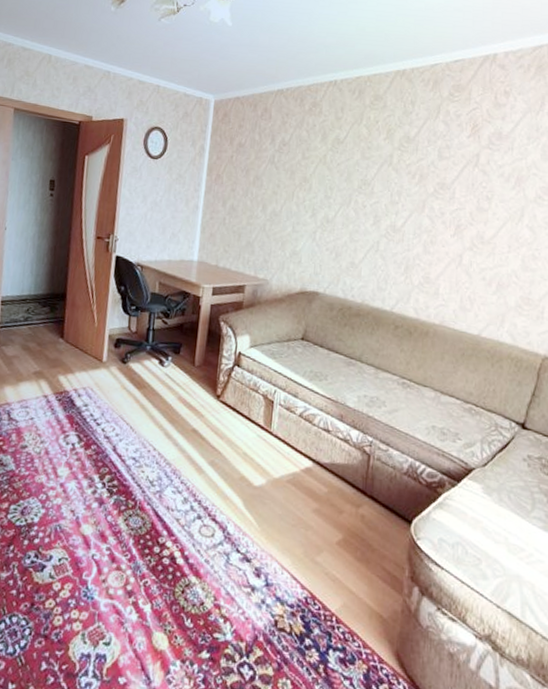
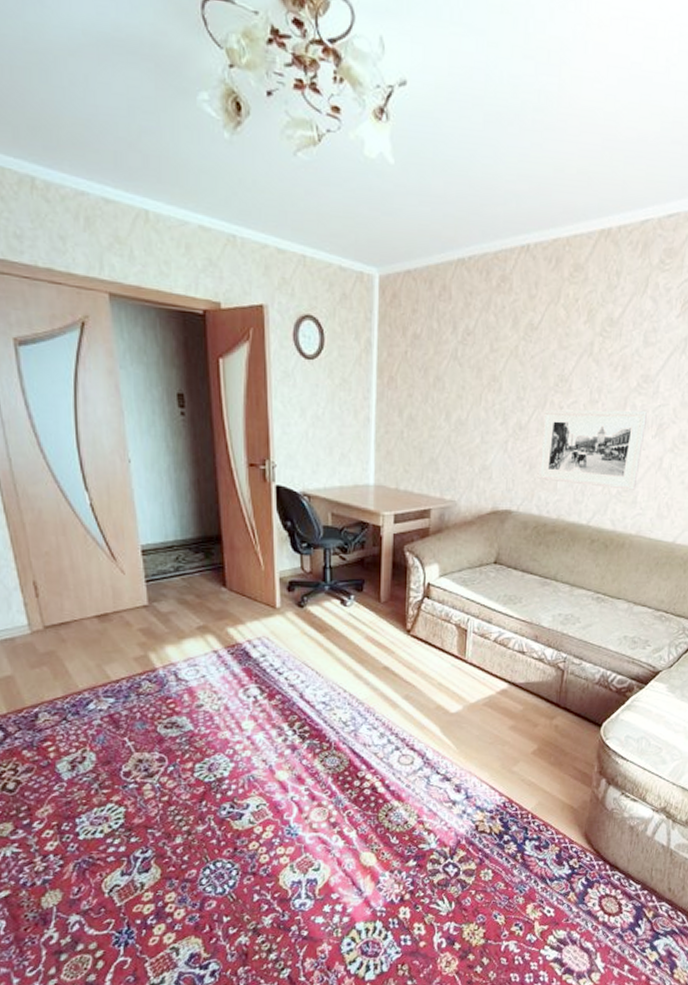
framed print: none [343,207,446,283] -> present [537,409,648,490]

